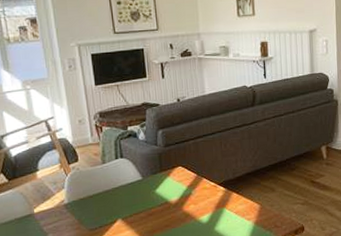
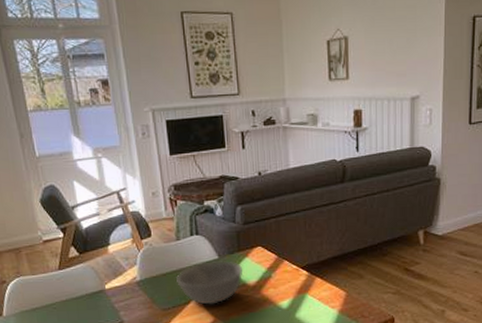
bowl: none [103,181,166,224] -> present [176,261,243,305]

